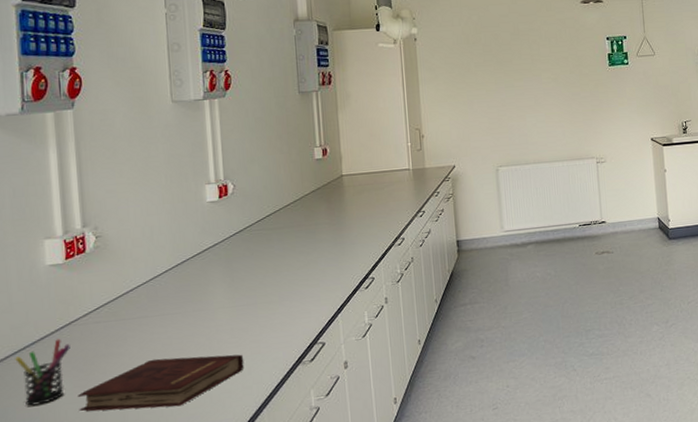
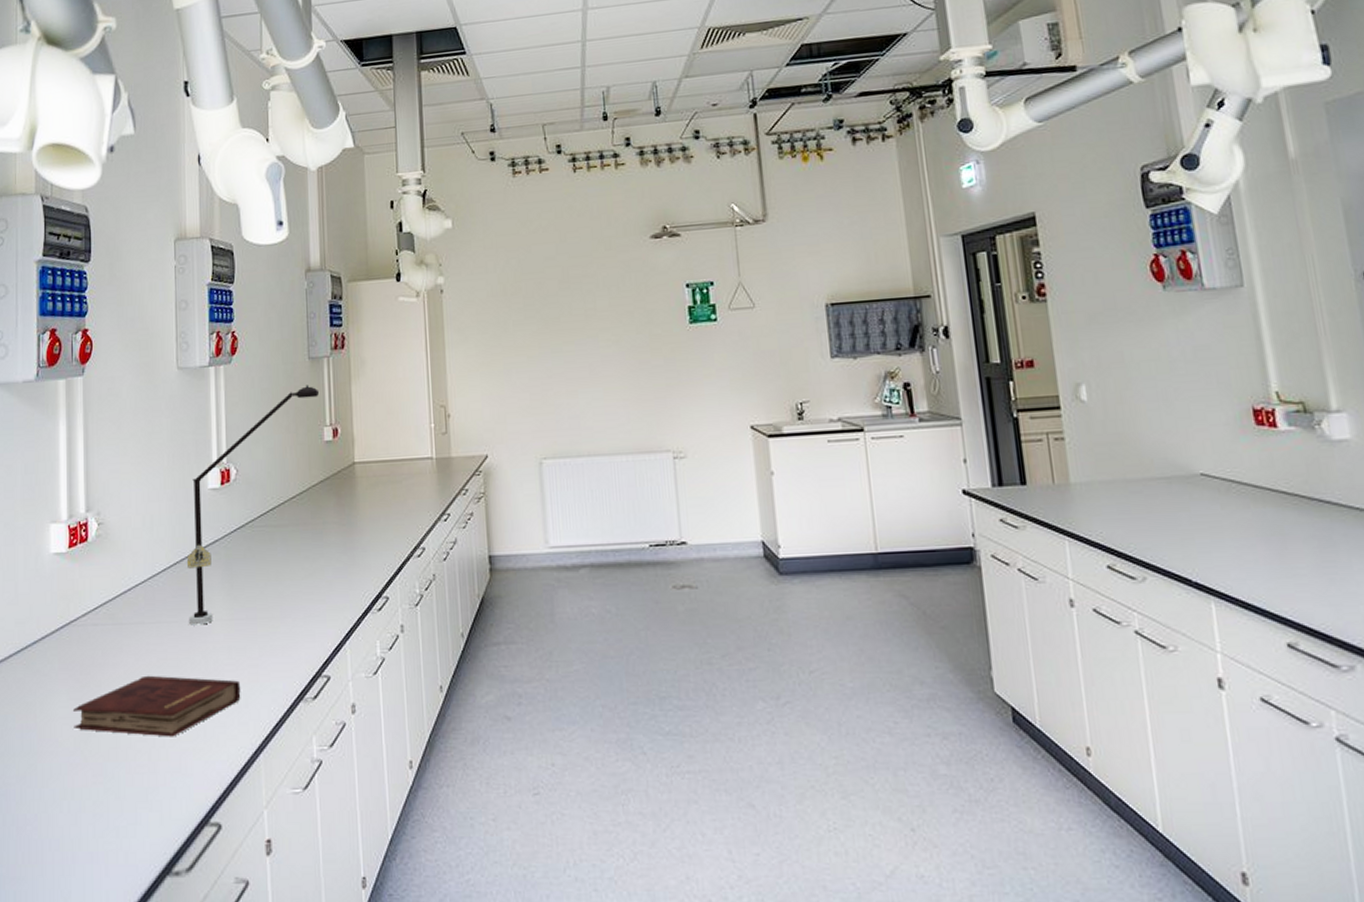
pen holder: present [15,338,70,406] -> none [18,640,69,716]
desk lamp: none [187,114,309,315] -> present [186,385,319,626]

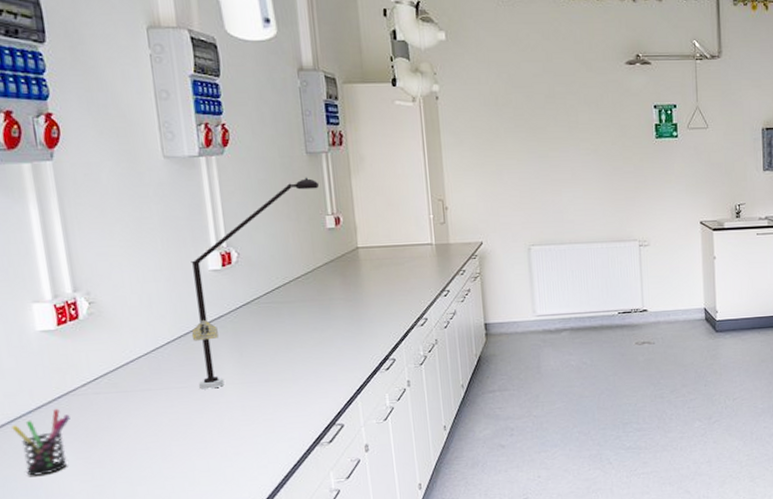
pen holder: none [18,640,69,716] -> present [12,408,70,476]
hardback book: present [73,675,241,737] -> none [82,432,258,484]

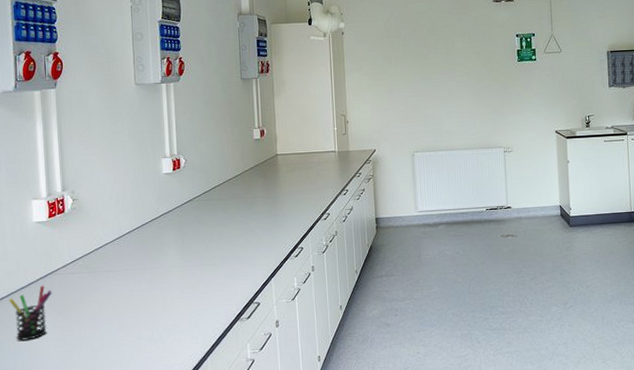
desk lamp: present [191,177,319,390] -> none [146,98,249,271]

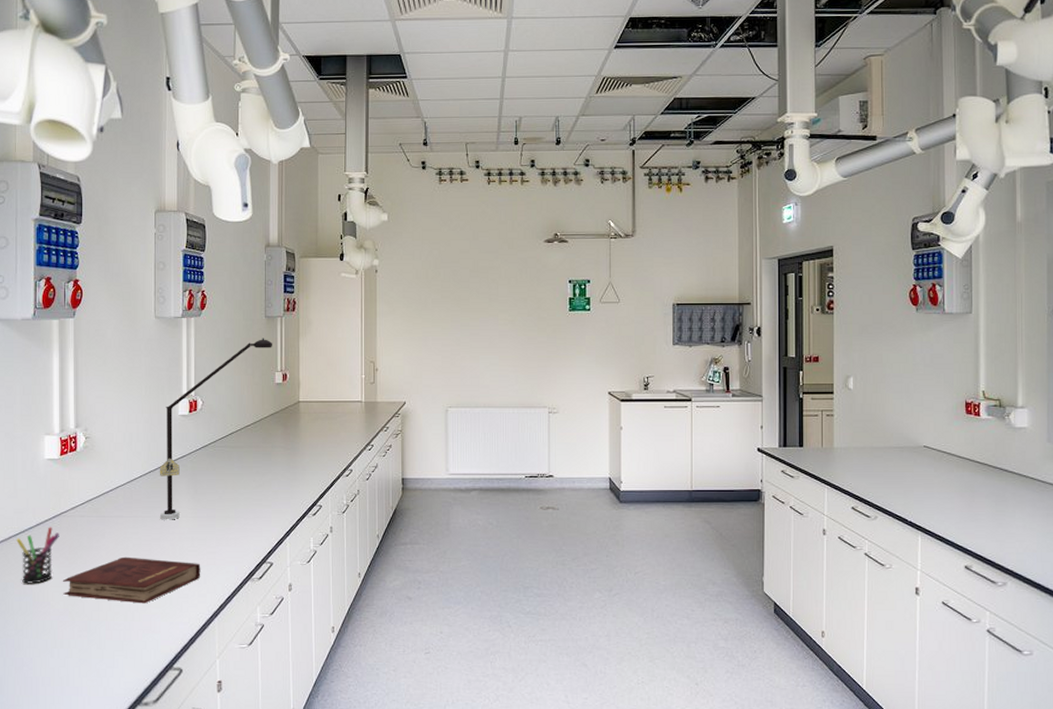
hardback book: none [58,307,192,350] -> present [63,556,201,604]
desk lamp: none [146,98,249,271] -> present [159,338,272,520]

